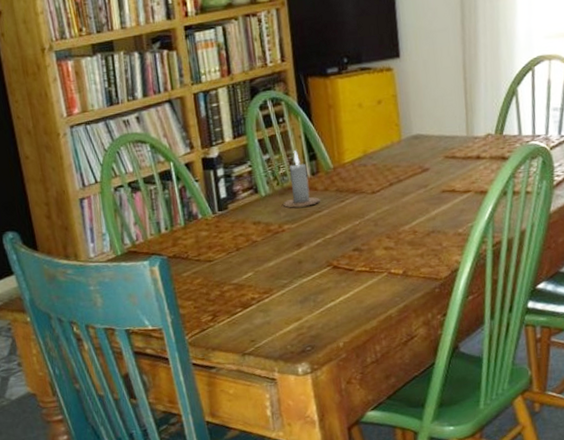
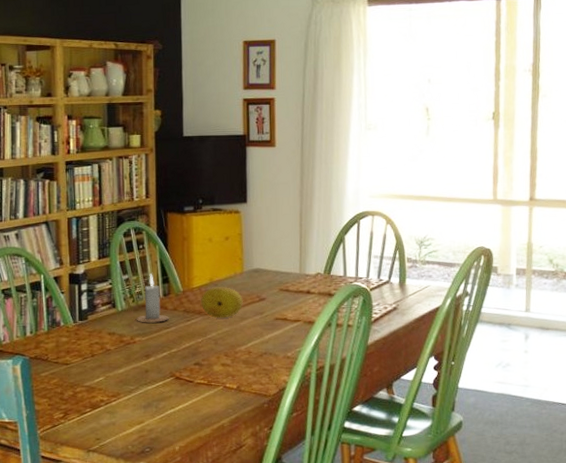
fruit: none [355,158,404,196] -> present [201,286,243,319]

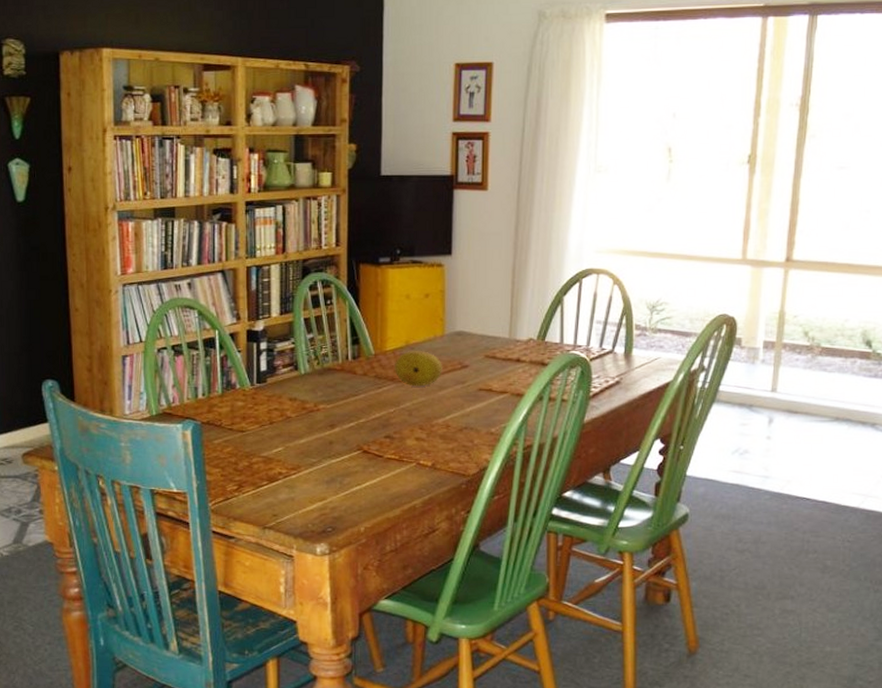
candle: present [137,274,169,323] -> none [321,333,358,389]

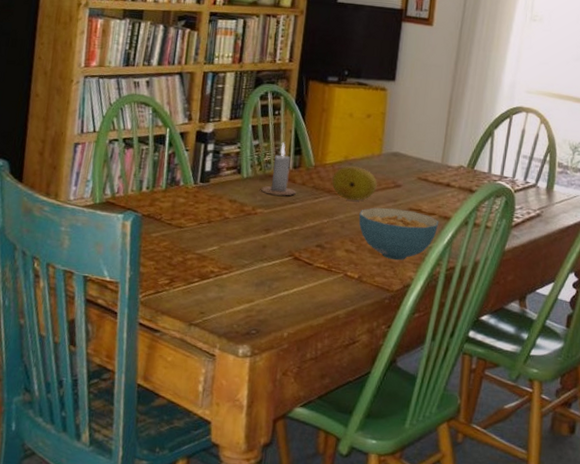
candle: none [321,333,358,389] -> present [261,142,296,196]
cereal bowl: none [427,390,512,444] -> present [358,207,439,261]

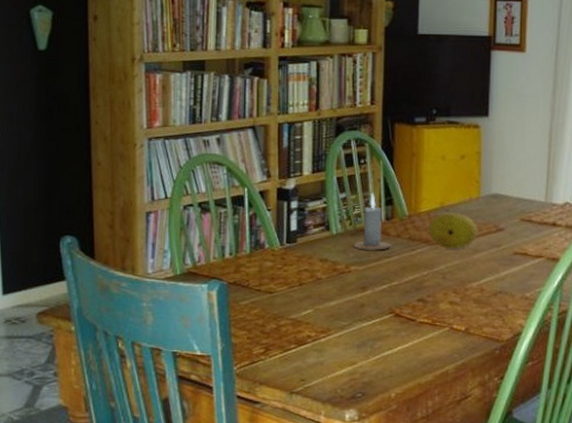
cereal bowl: present [358,207,439,261] -> none [461,254,547,309]

